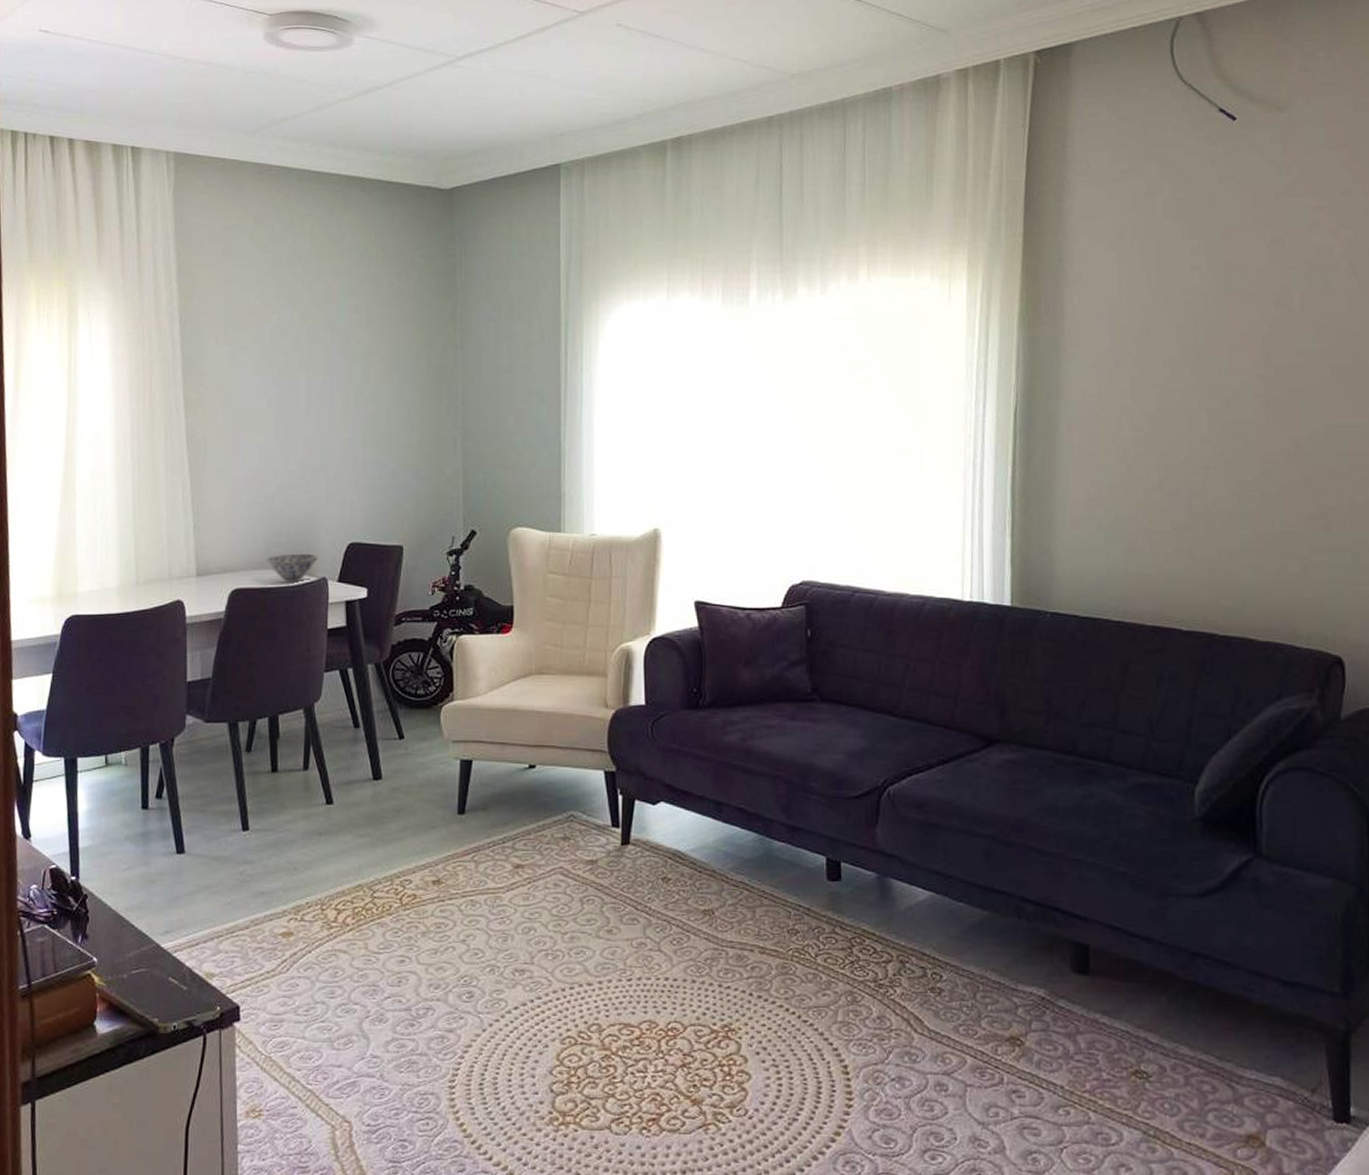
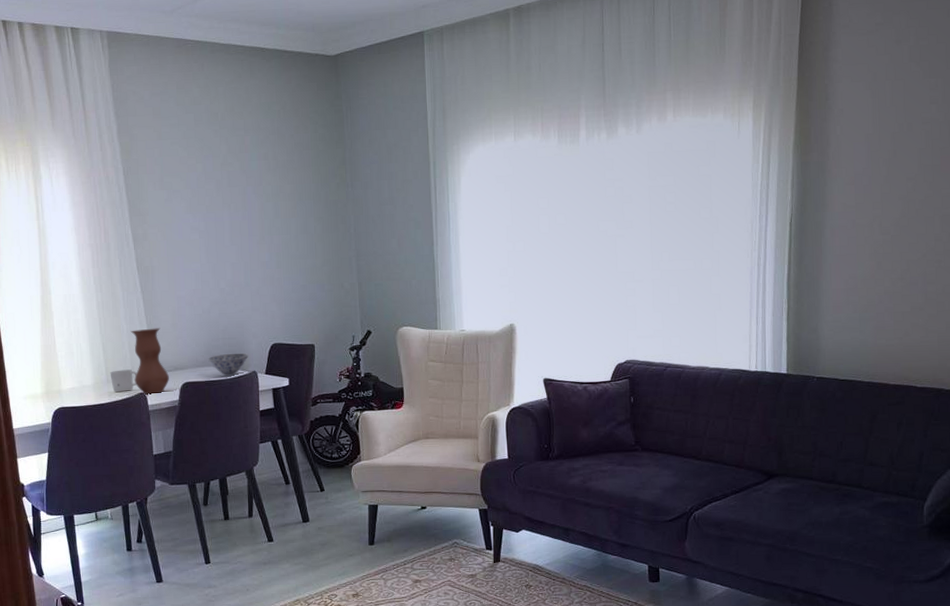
mug: none [140,569,175,599] -> present [110,369,137,393]
vase: none [170,517,215,603] -> present [130,328,169,395]

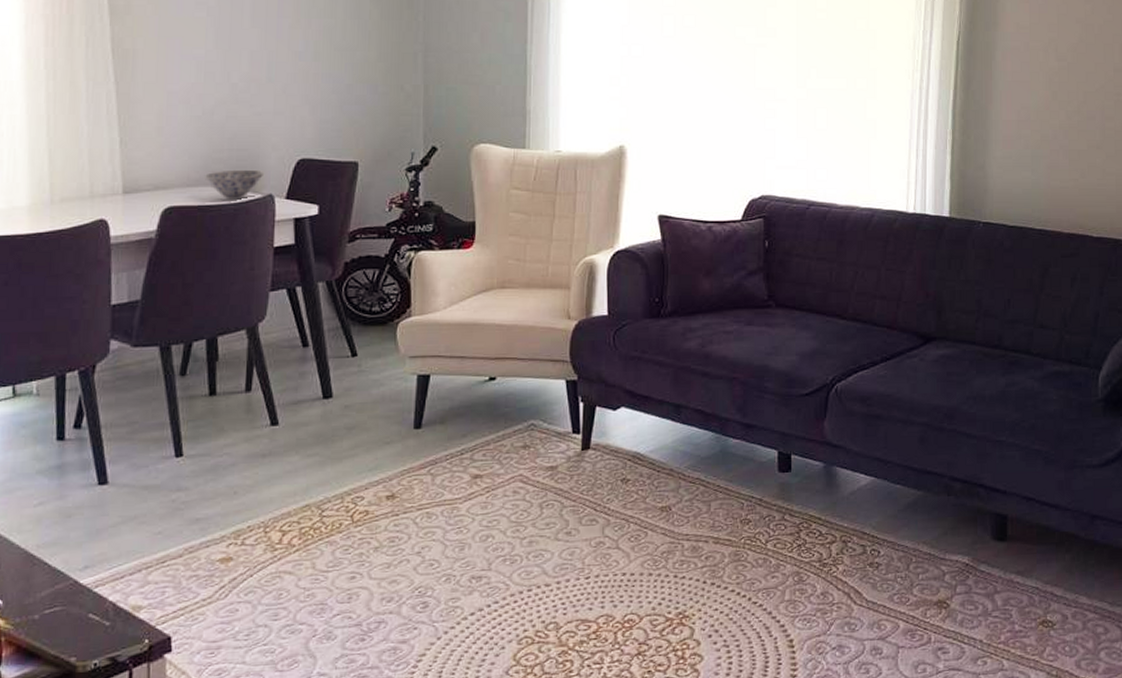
mug: present [110,369,137,393] -> none [56,187,98,218]
vase: present [130,328,169,395] -> none [91,132,145,222]

